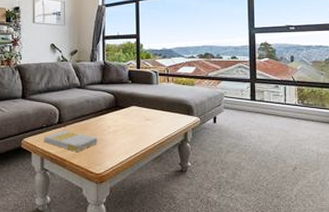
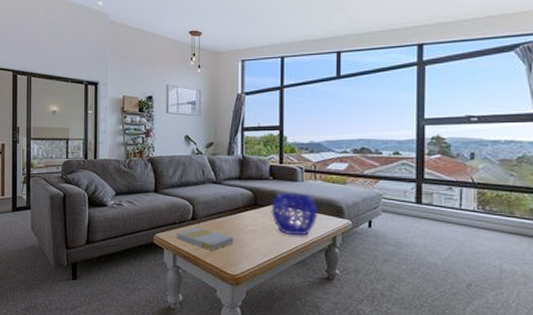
decorative bowl: none [130,94,172,134] -> present [271,192,318,236]

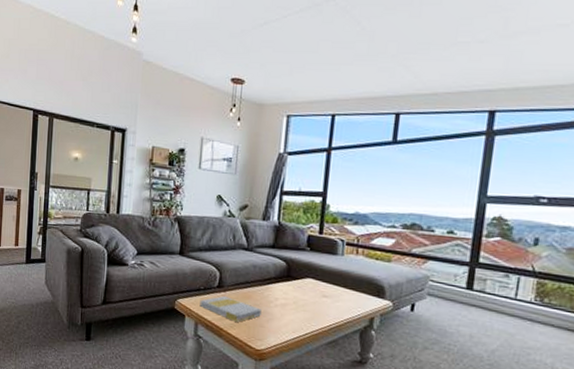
decorative bowl: present [271,192,318,236] -> none [304,265,357,314]

